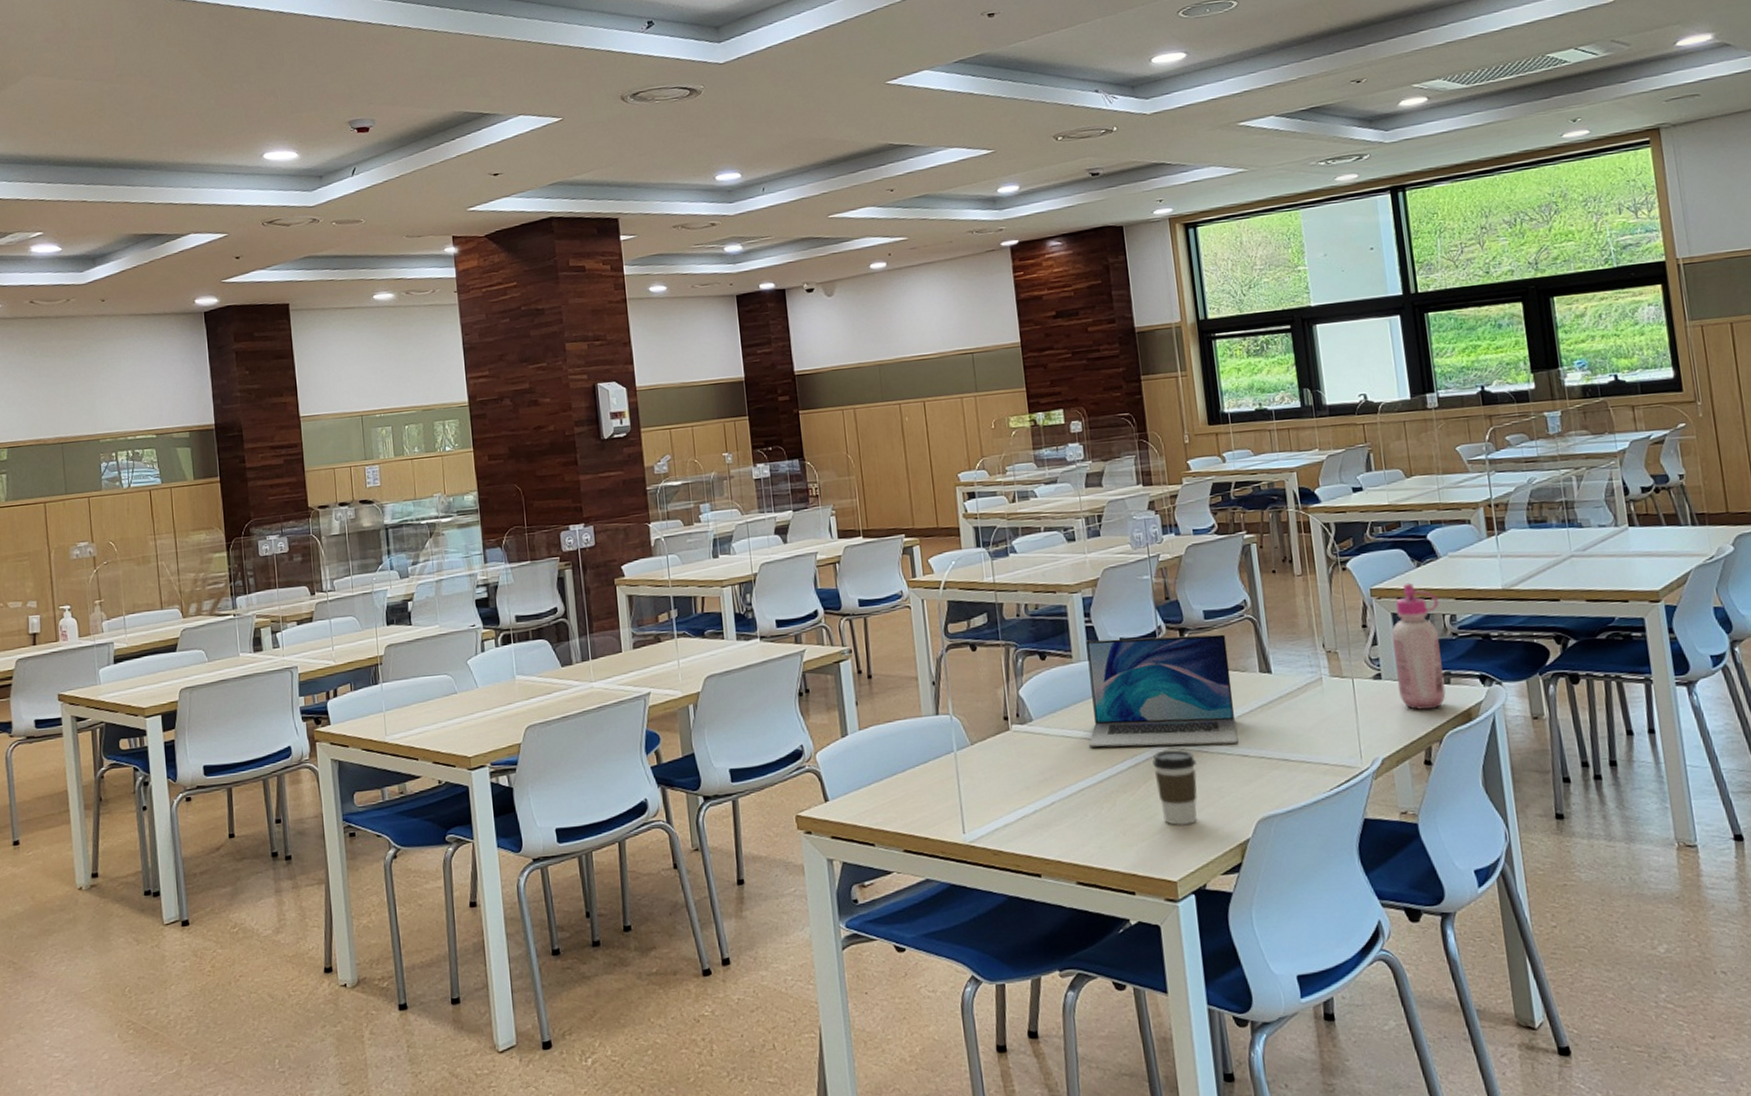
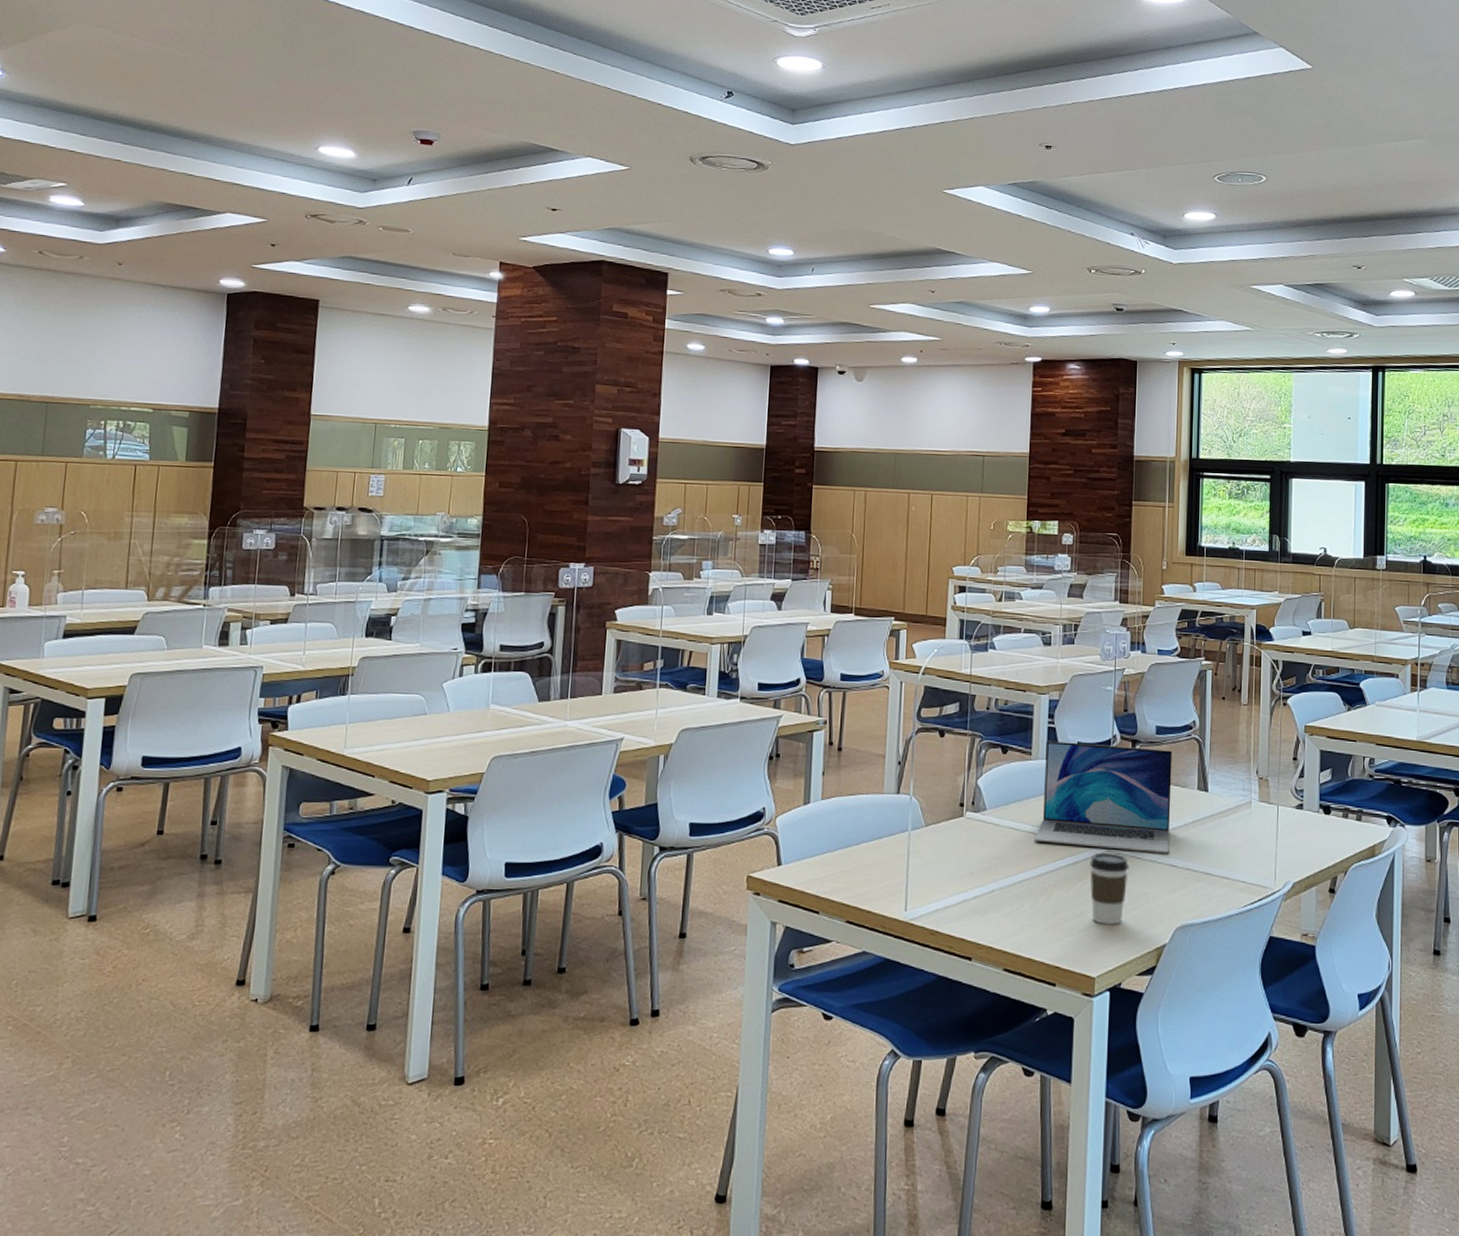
glue bottle: present [1391,582,1446,710] -> none [1317,724,1362,842]

